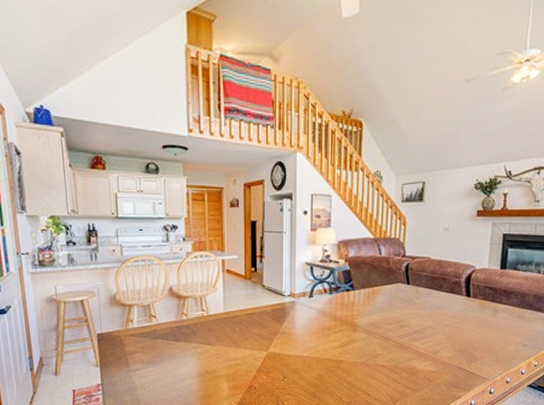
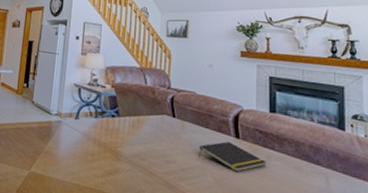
notepad: none [432,301,494,327] -> present [199,142,267,173]

